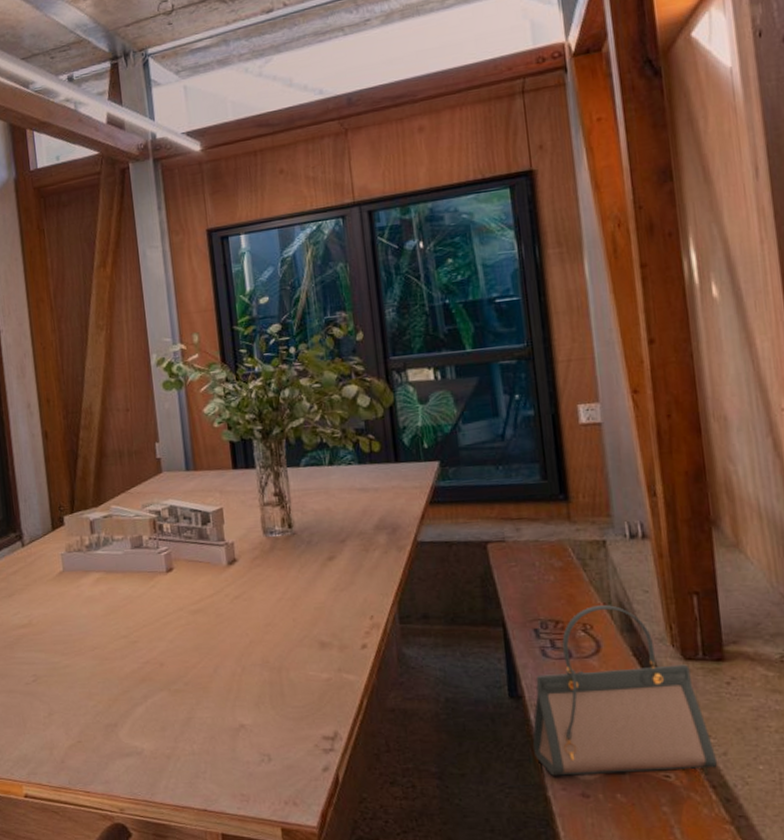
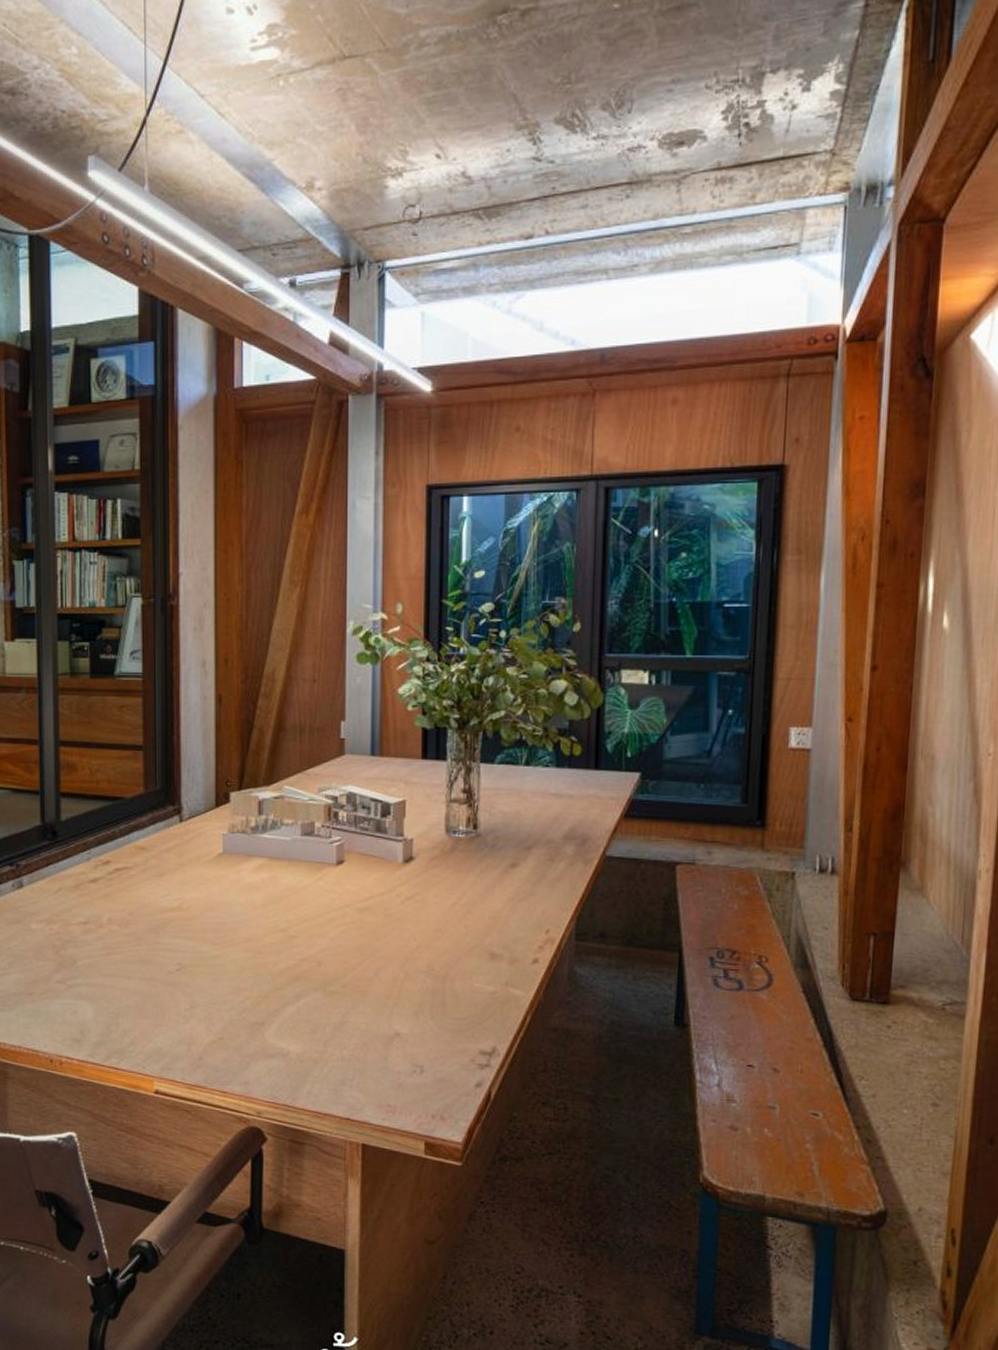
handbag: present [532,605,717,776] -> none [689,939,865,1109]

